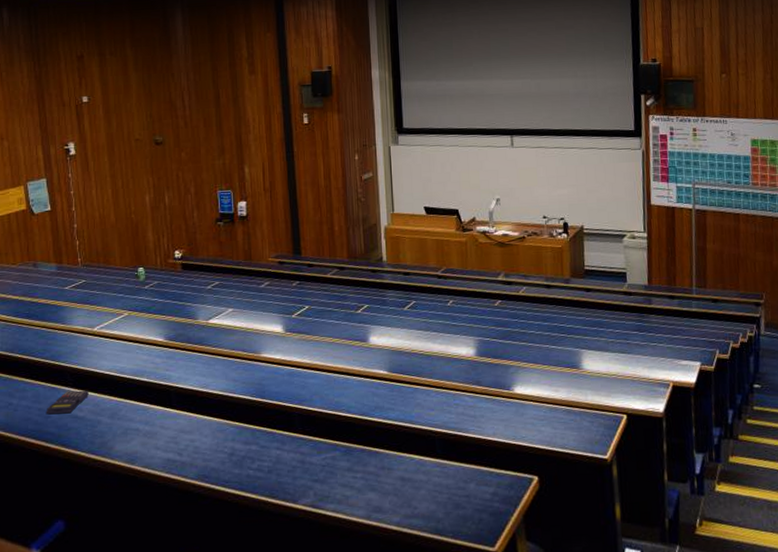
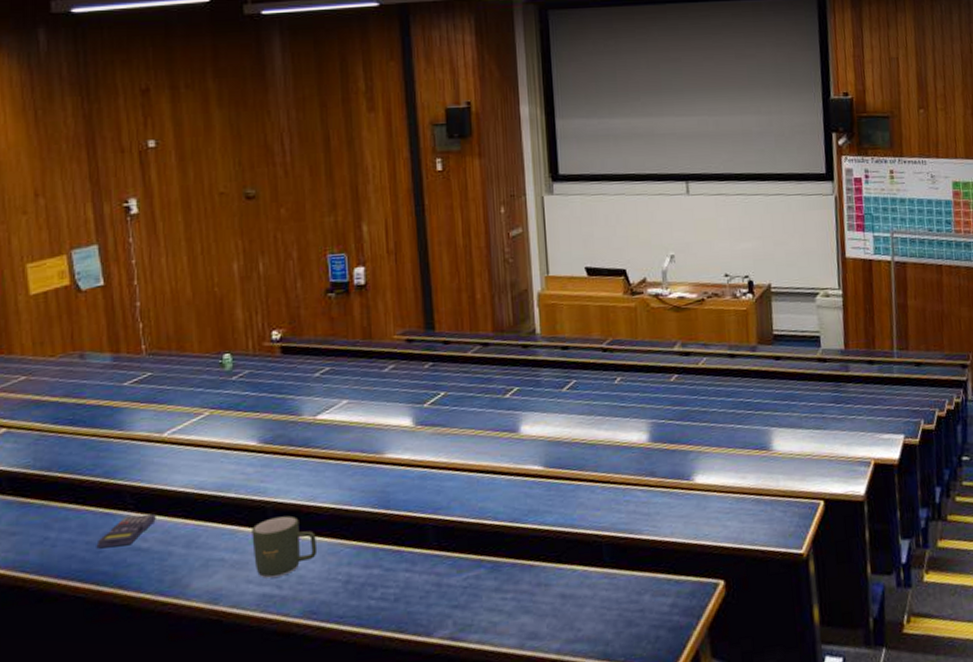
mug: none [159,398,209,447] -> present [252,515,318,578]

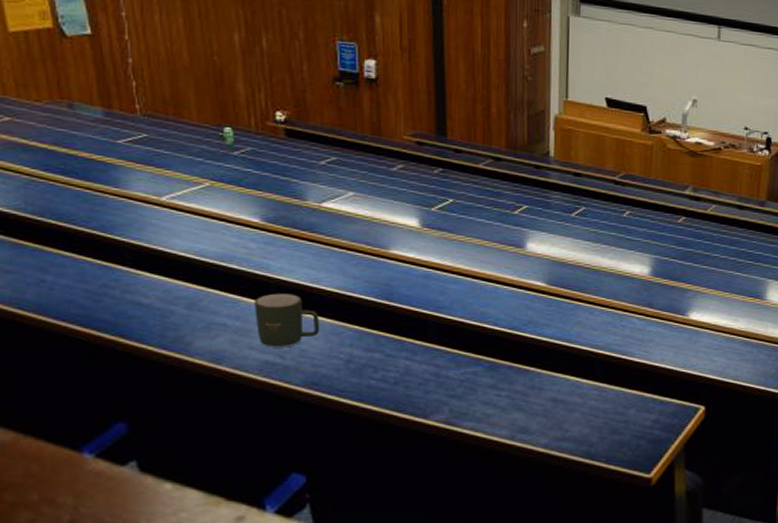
calculator: present [96,513,156,549] -> none [95,271,156,299]

